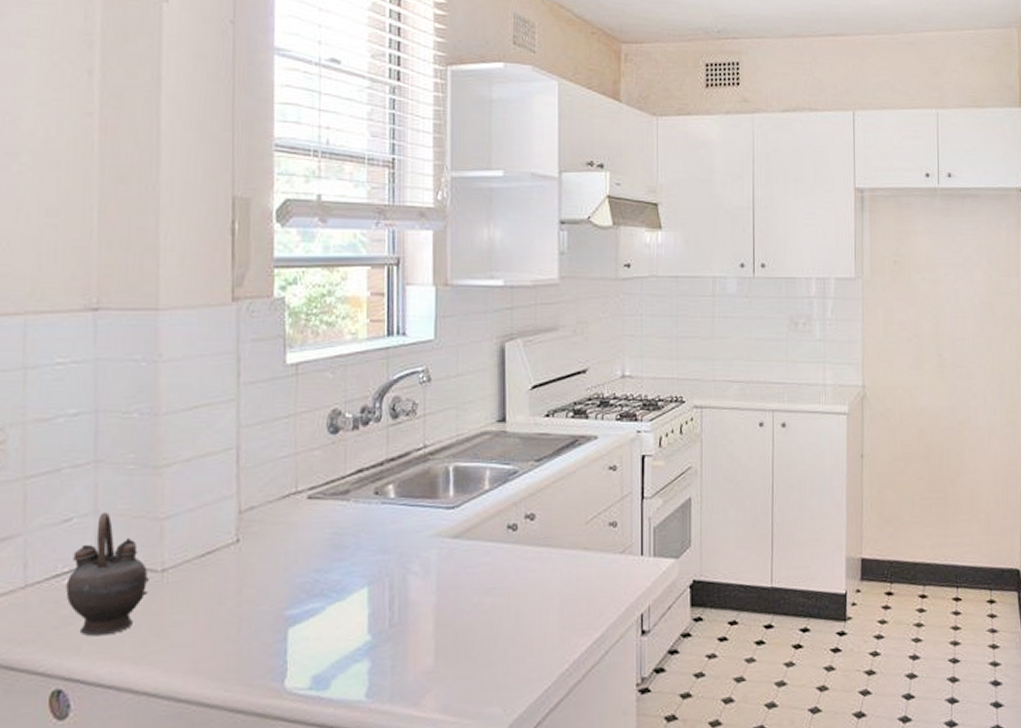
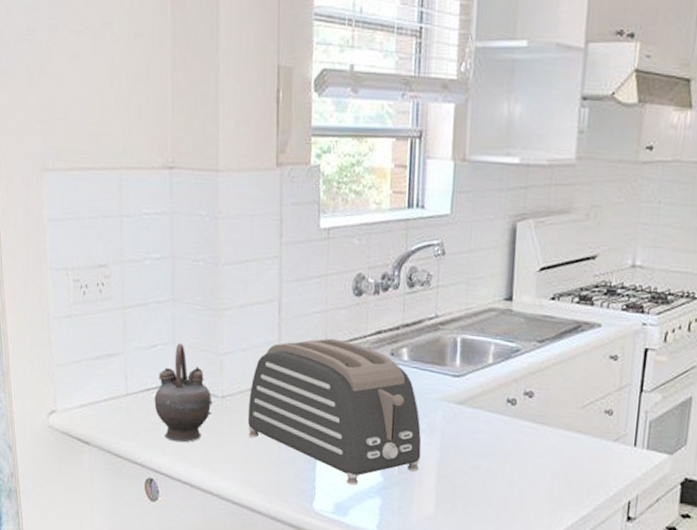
toaster: none [196,483,415,651] -> present [247,338,422,486]

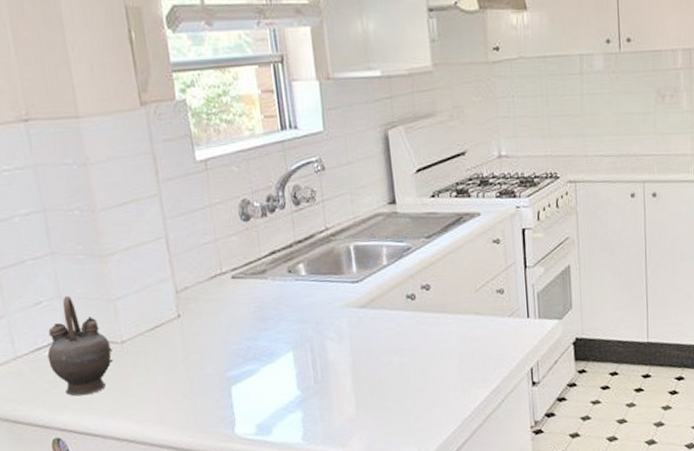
toaster: present [247,338,422,486] -> none [150,265,334,404]

